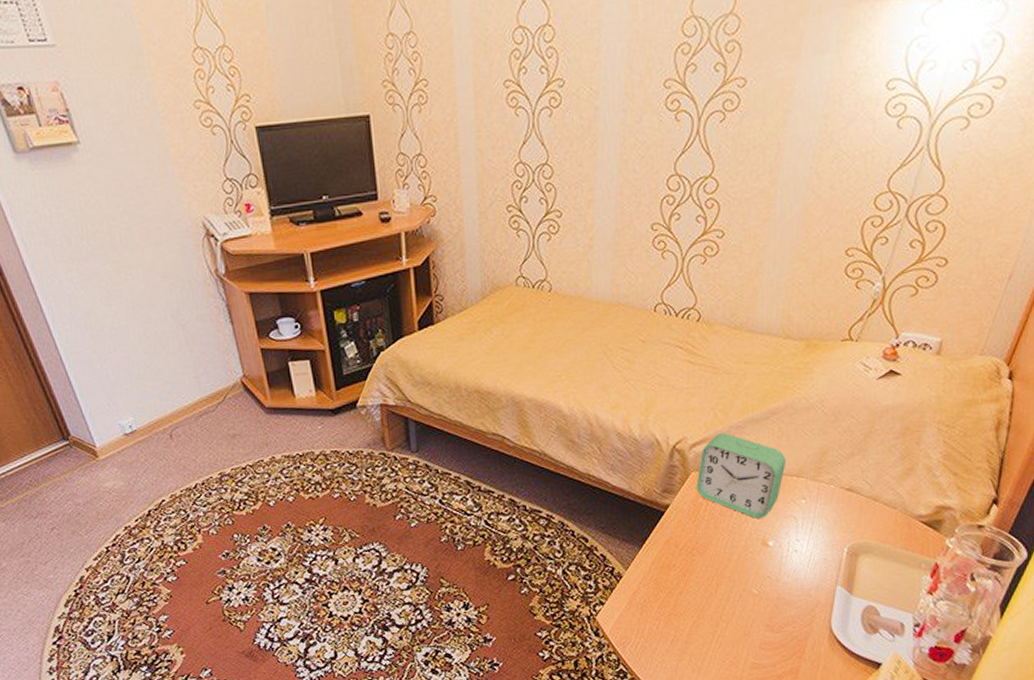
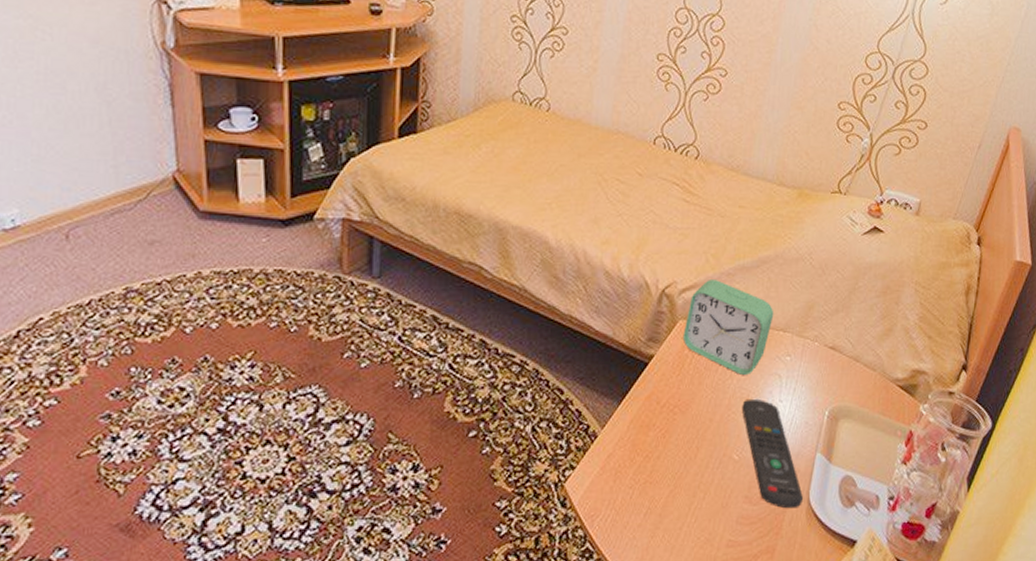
remote control: none [758,540,826,636] -> present [741,400,804,509]

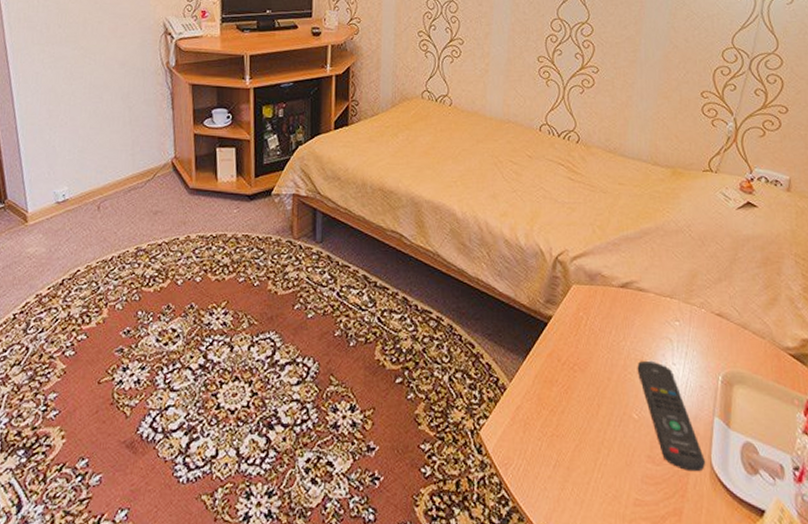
alarm clock: present [682,280,774,375] -> none [577,249,660,337]

